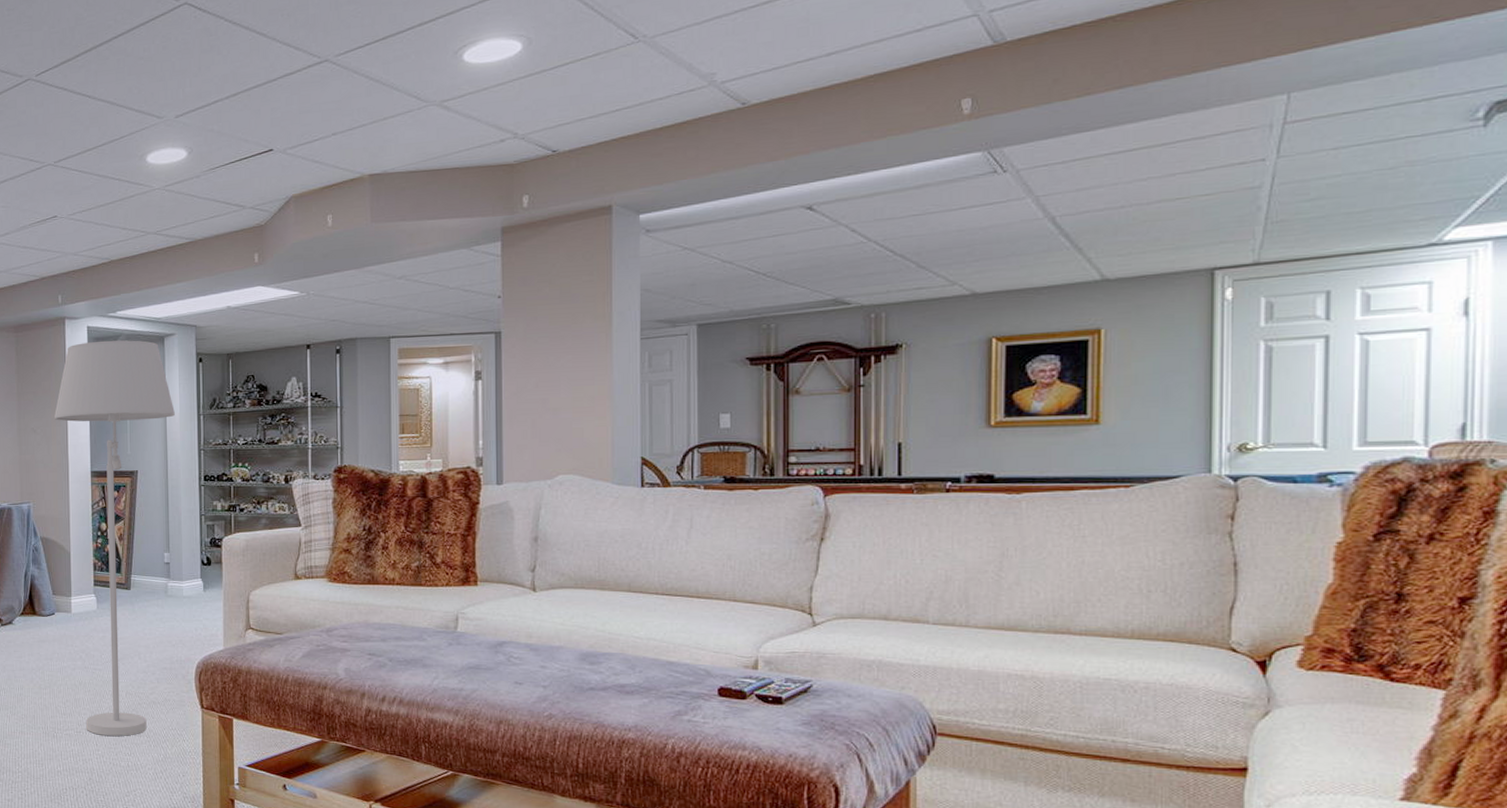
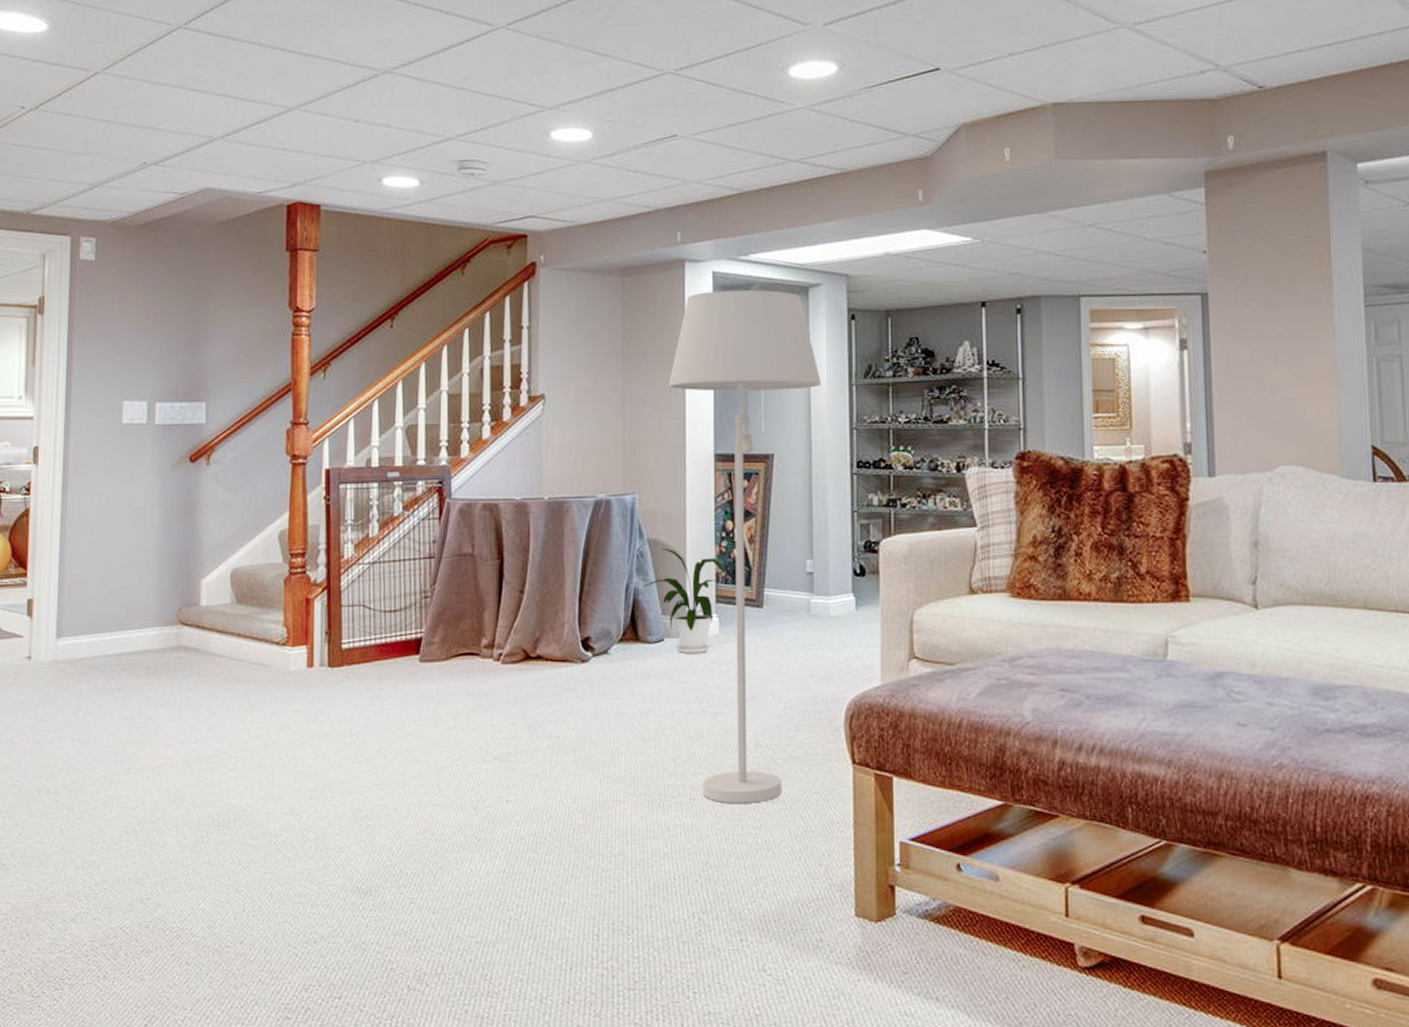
house plant: none [38,544,101,624] -> present [643,547,725,653]

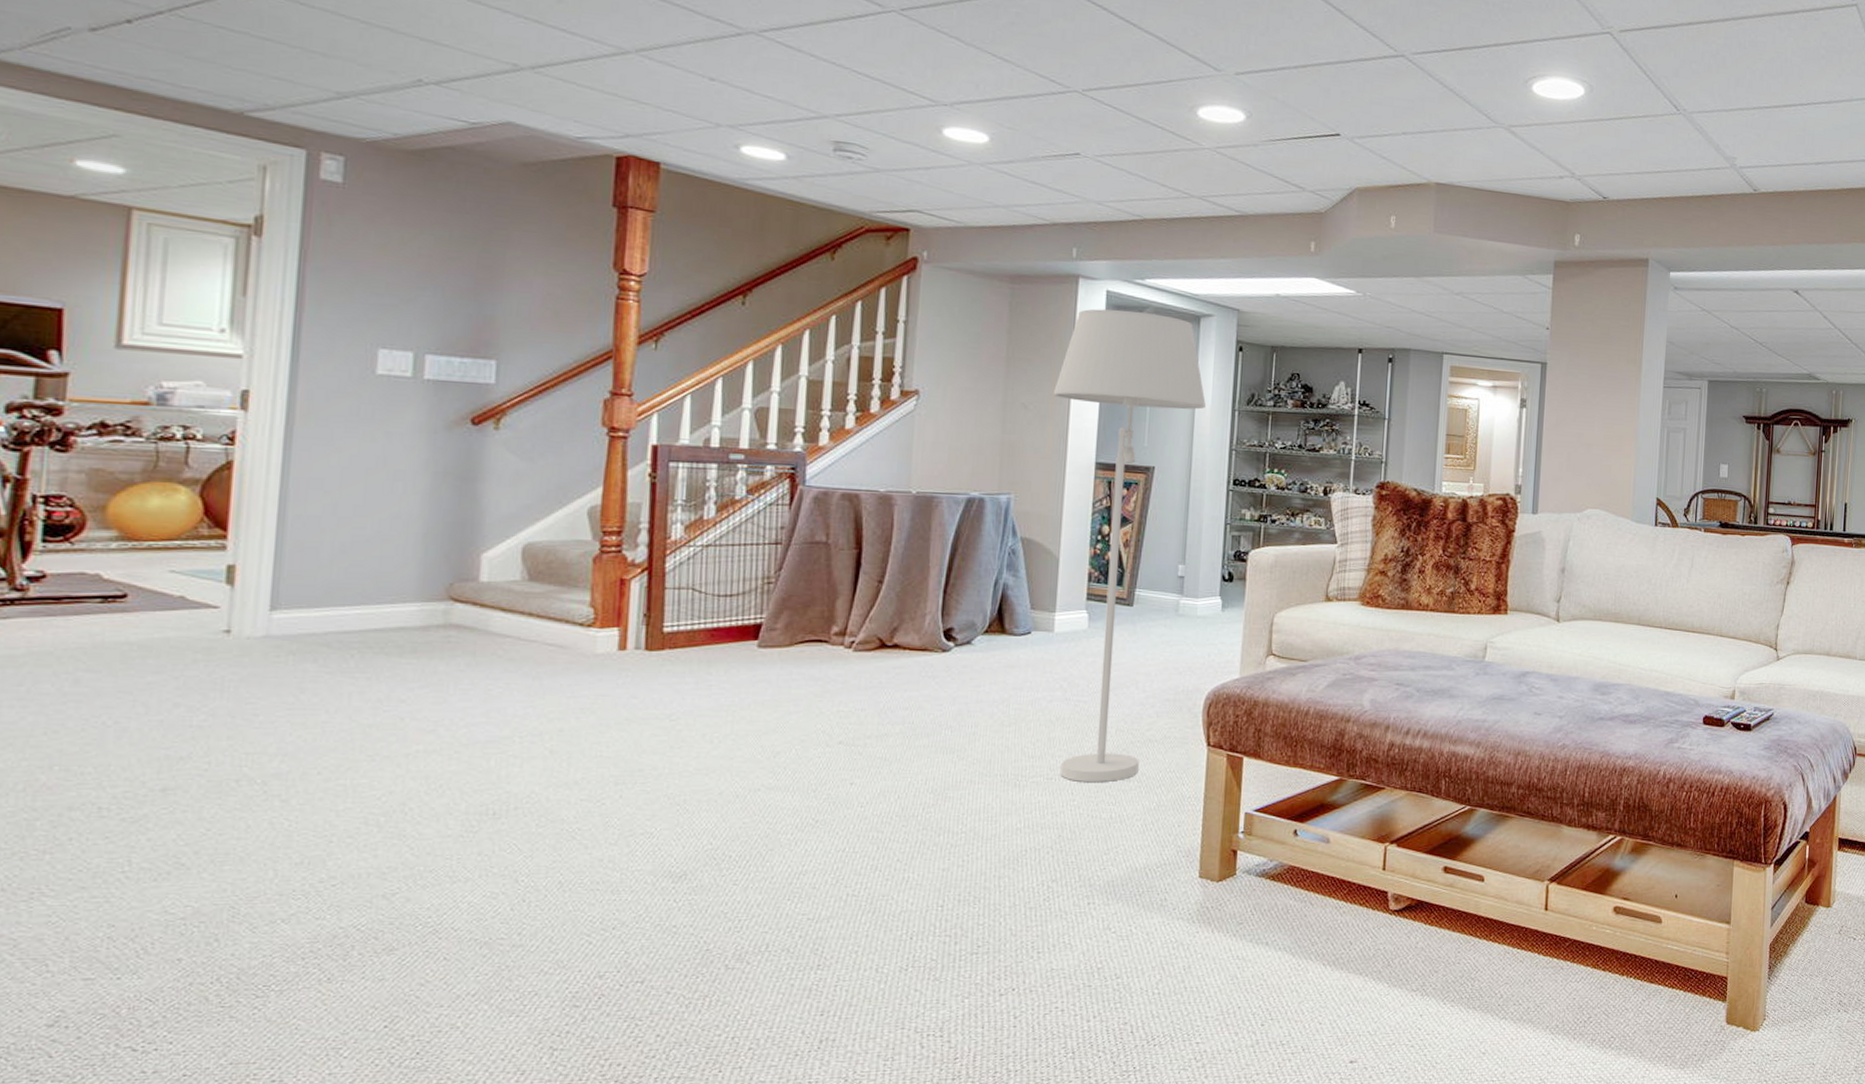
house plant: present [643,547,725,653] -> none [1013,546,1098,646]

